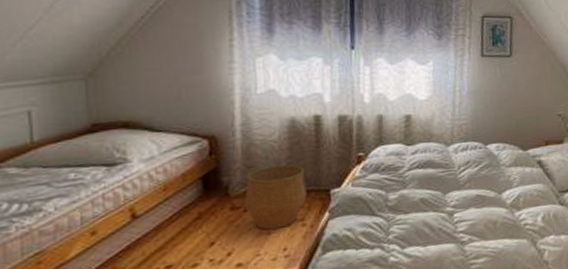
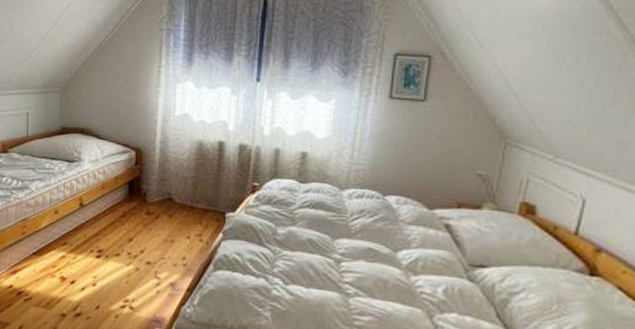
basket: present [244,164,307,230] -> none [157,182,206,239]

